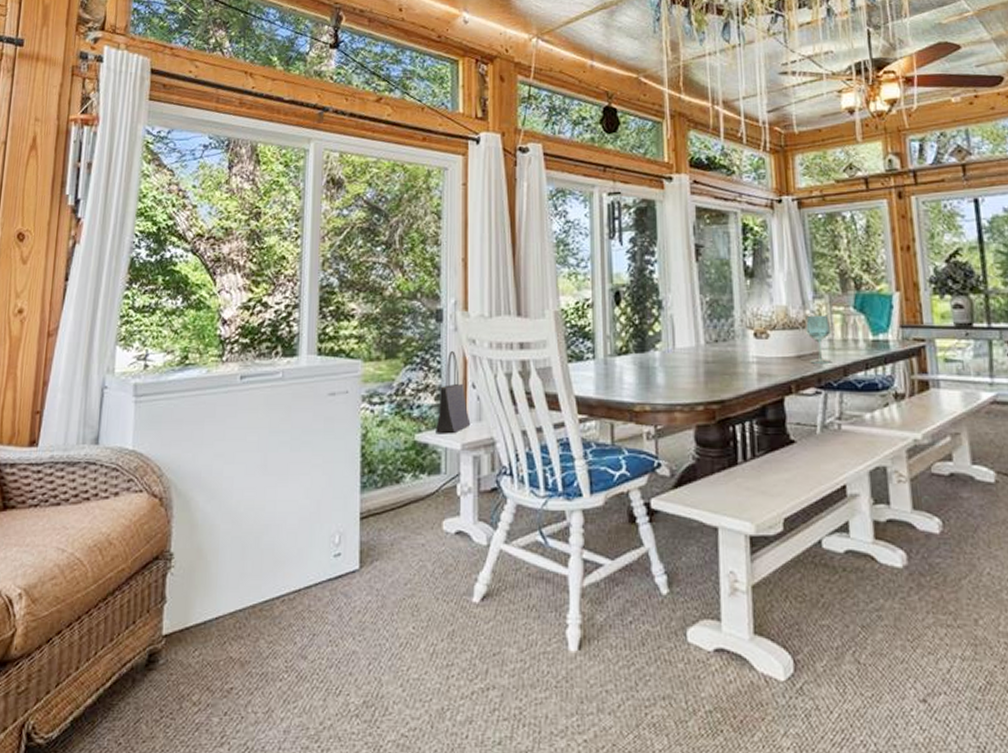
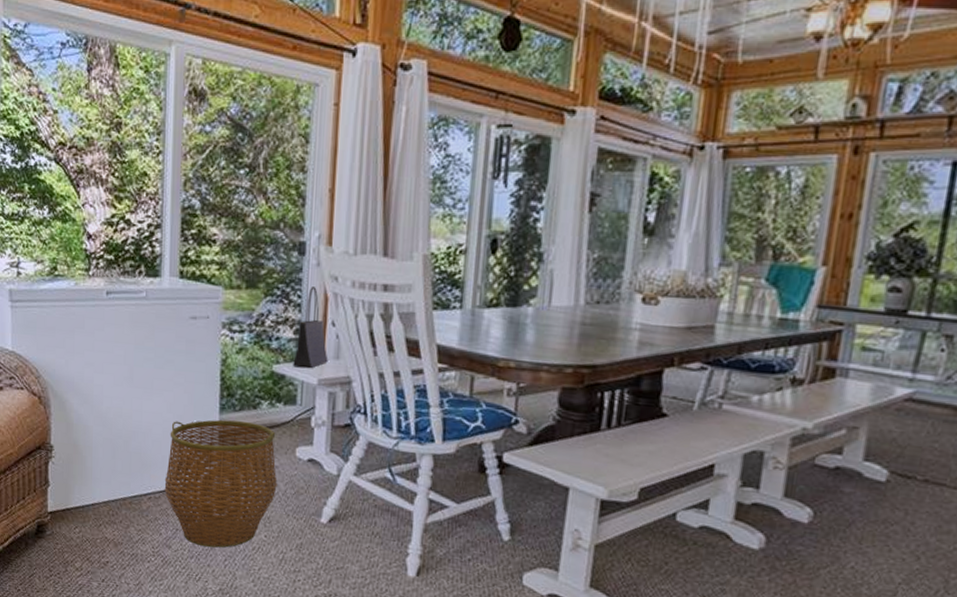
basket: none [300,499,424,650] -> present [164,419,278,548]
wine glass: present [804,315,833,364] -> none [701,283,735,339]

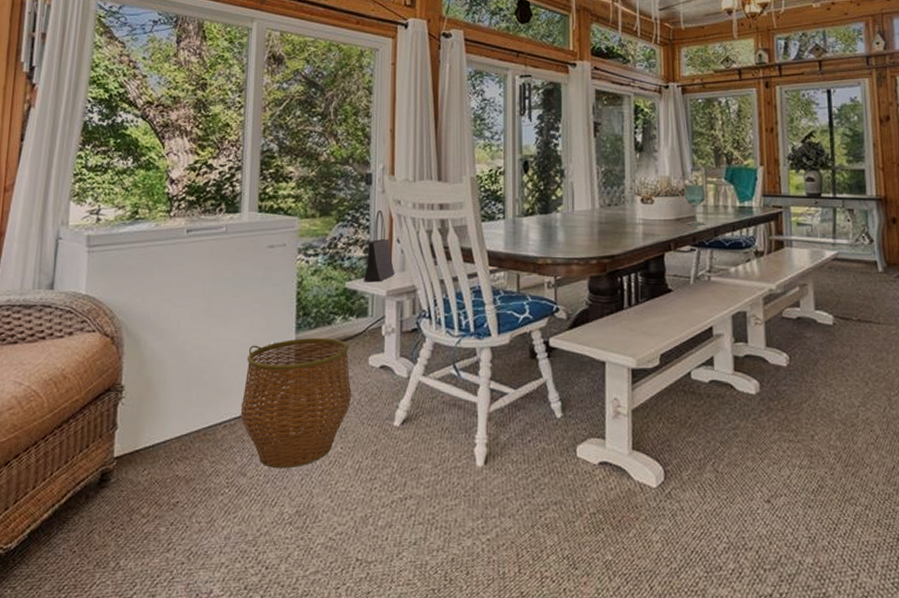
wine glass: none [701,283,735,339] -> present [684,184,707,225]

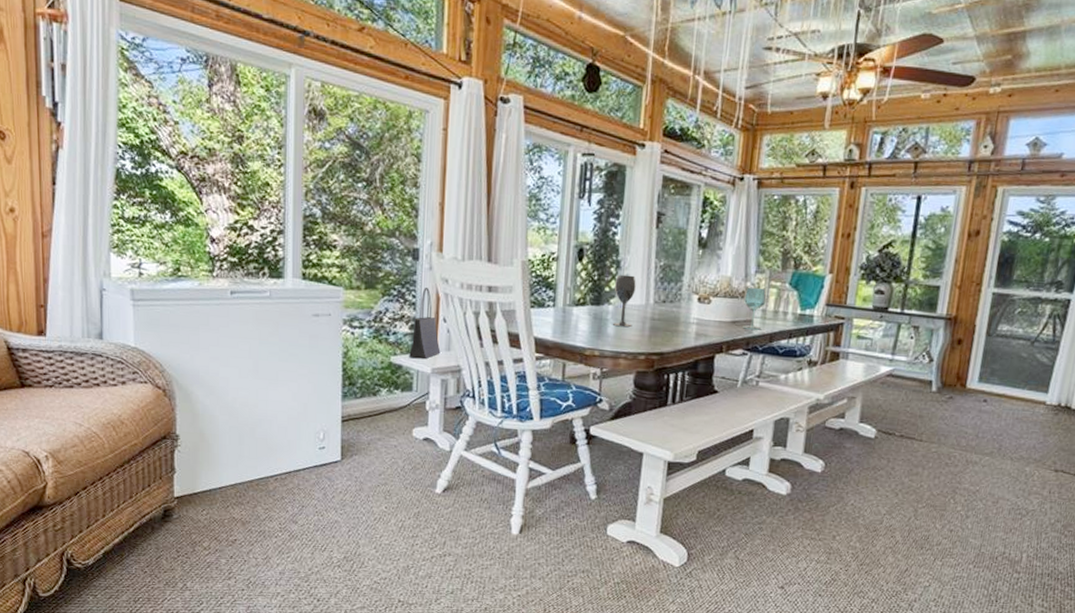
basket: present [240,338,352,468] -> none [290,406,396,520]
wine glass: none [561,182,581,233] -> present [613,274,636,327]

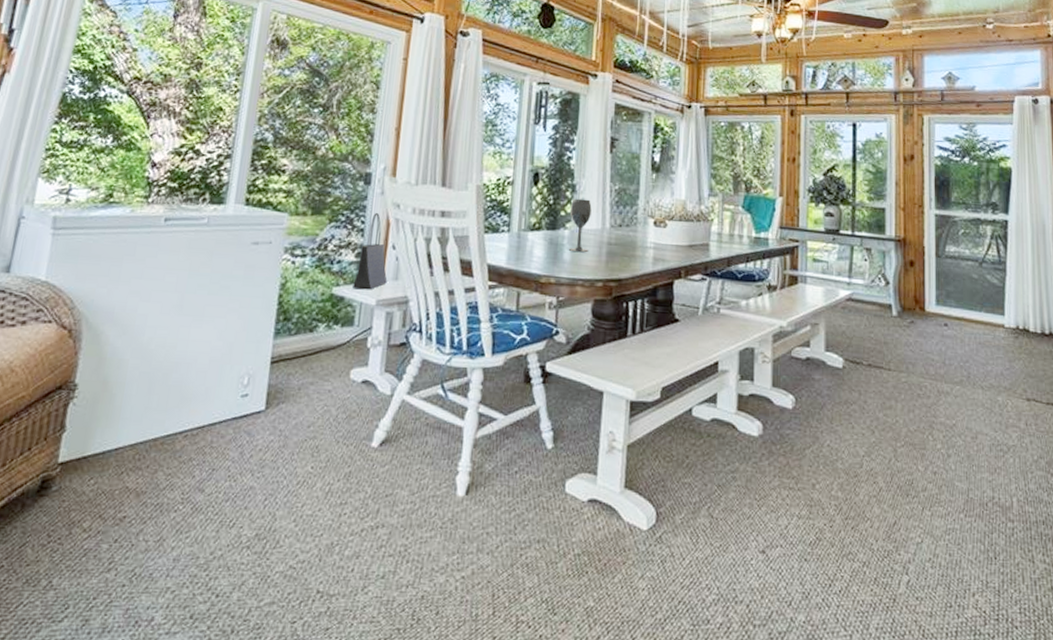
wine glass: present [743,287,768,330] -> none [698,210,722,254]

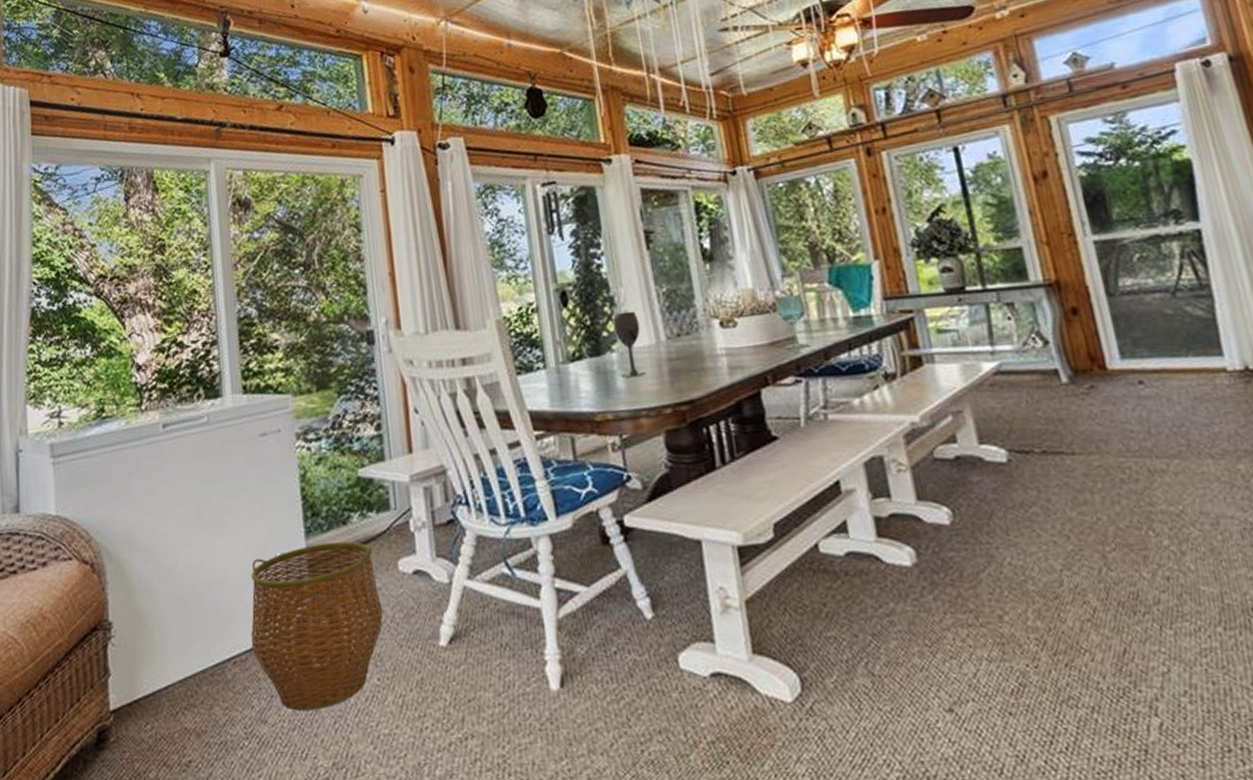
basket: none [204,345,331,486] -> present [250,541,383,711]
tote bag: present [353,213,388,290] -> none [379,375,417,468]
wine glass: none [698,210,722,254] -> present [775,294,811,350]

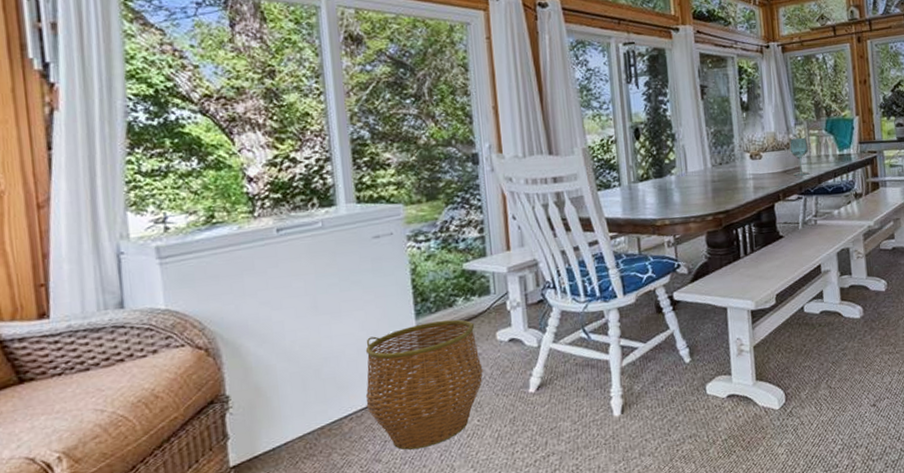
wine glass: present [613,311,647,378] -> none [673,145,696,194]

